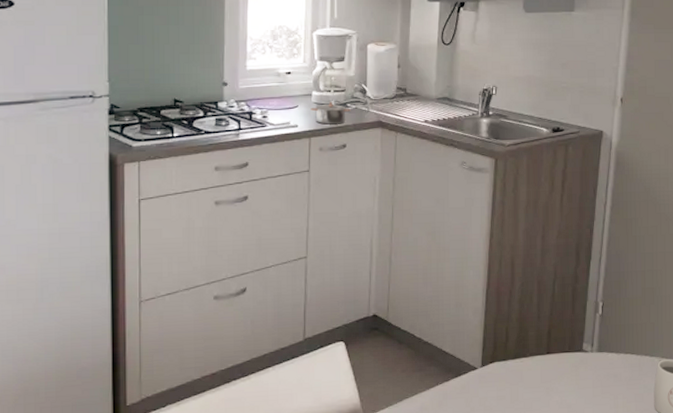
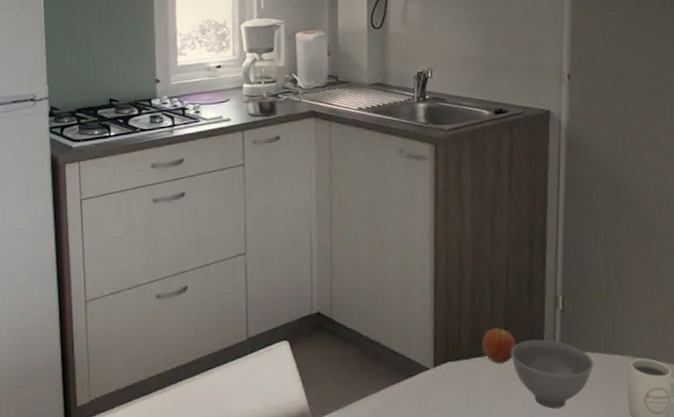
fruit: none [527,328,558,364] -> present [481,325,517,364]
bowl: none [552,341,626,404] -> present [510,339,594,409]

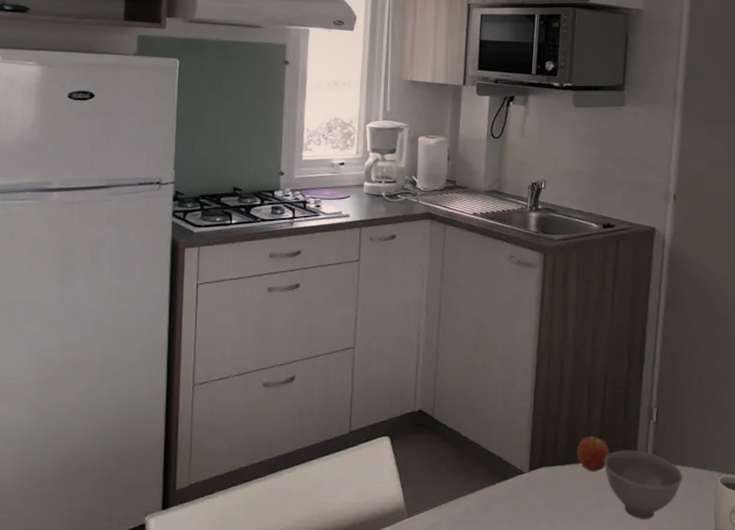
cooking pot: present [242,93,283,117] -> none [362,192,401,215]

